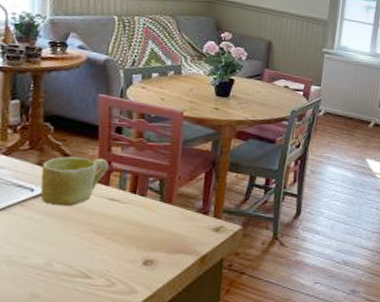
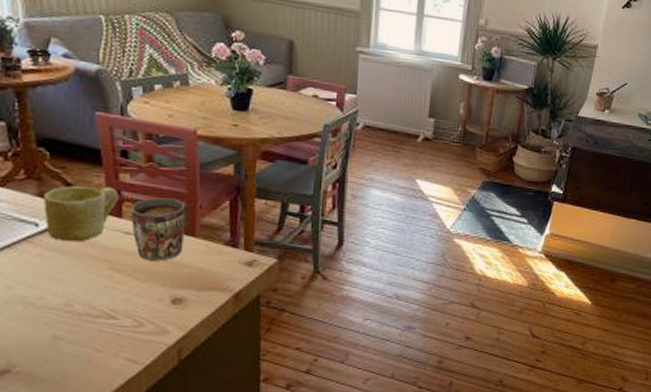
mug: none [116,168,166,226] -> present [130,197,186,261]

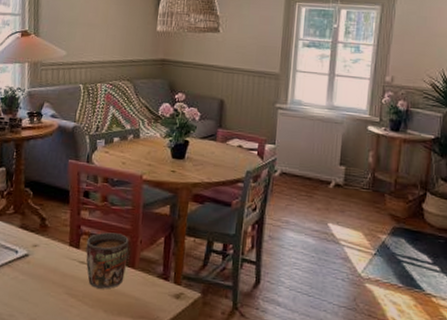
mug: present [44,185,119,242] -> none [23,220,79,269]

